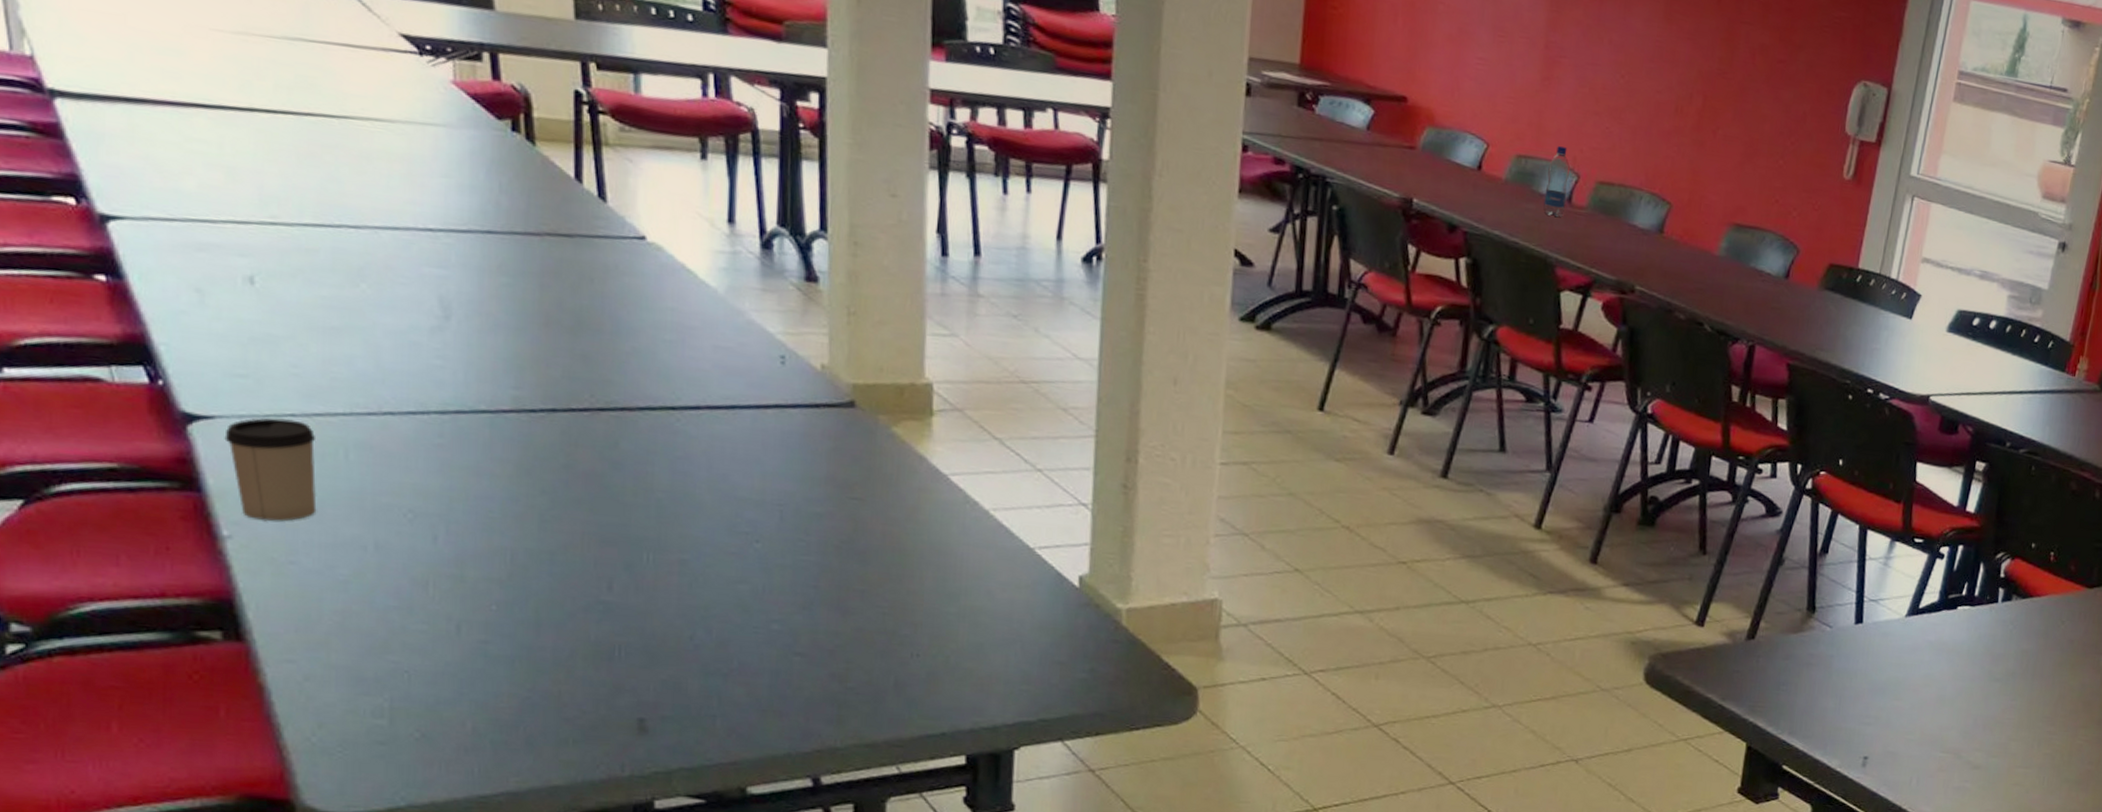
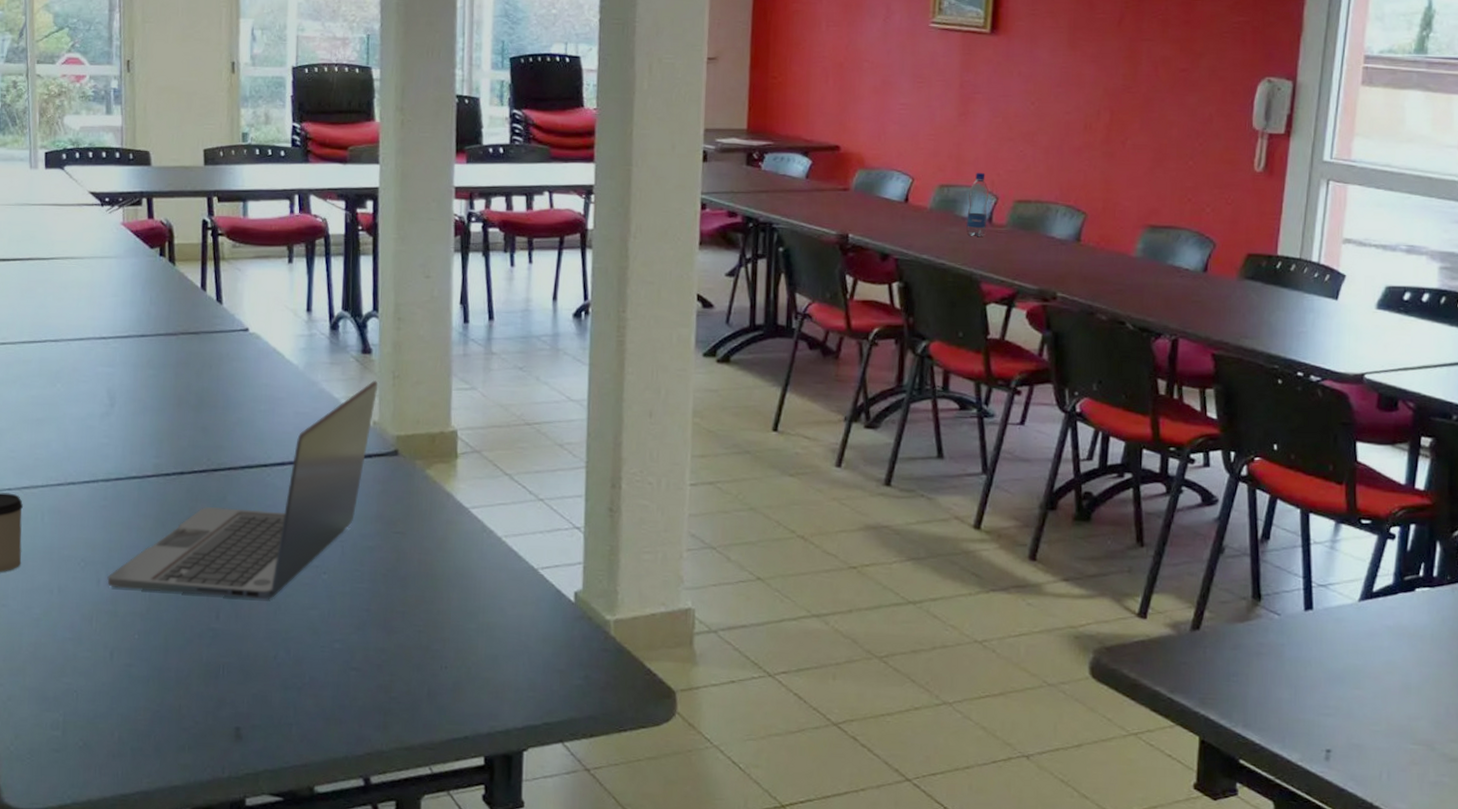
laptop: none [448,315,828,569] -> present [107,380,378,599]

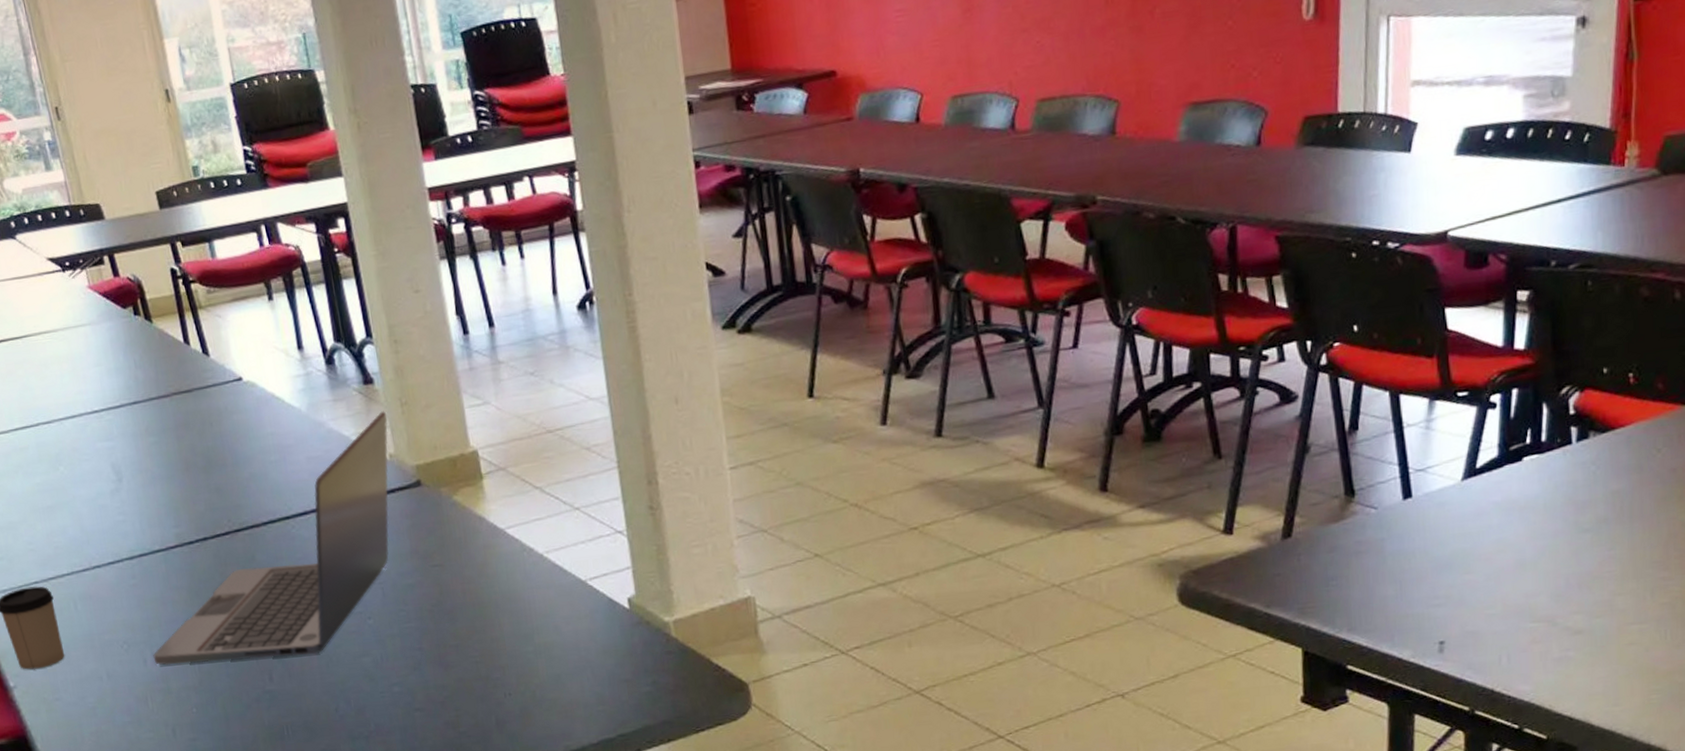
bottle: present [966,173,989,237] -> none [985,74,1010,150]

